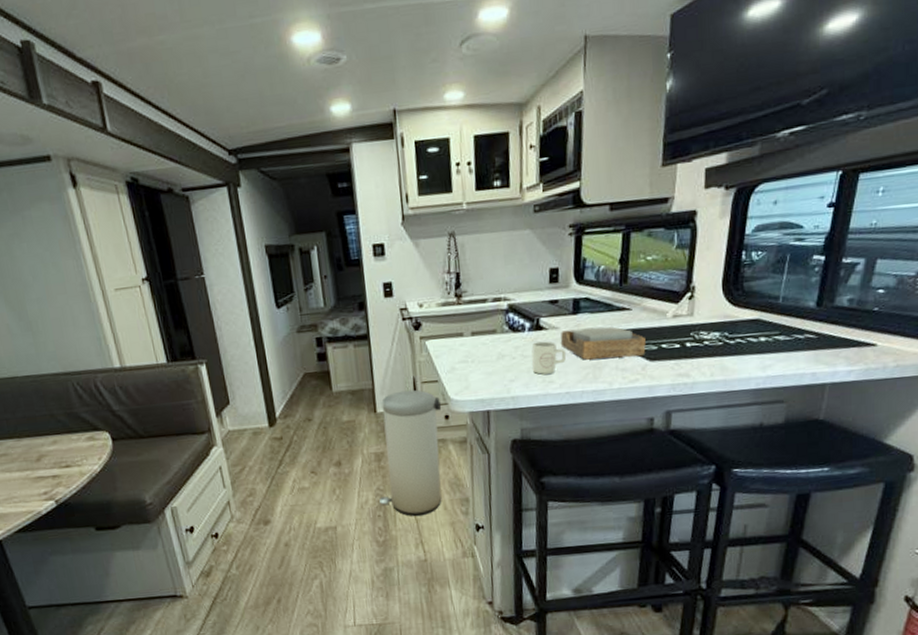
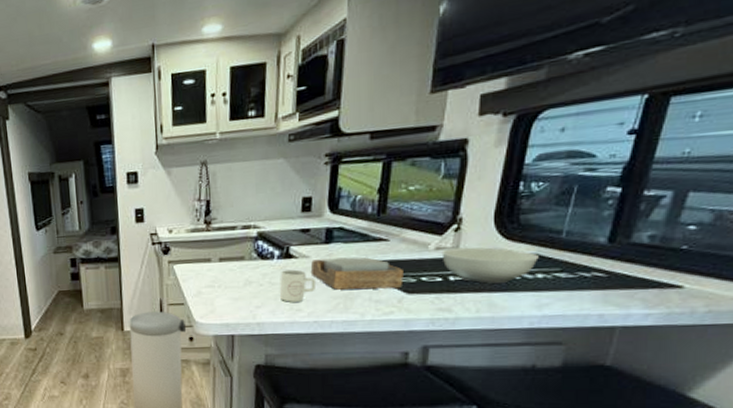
bowl: none [678,314,761,349] -> present [441,247,539,284]

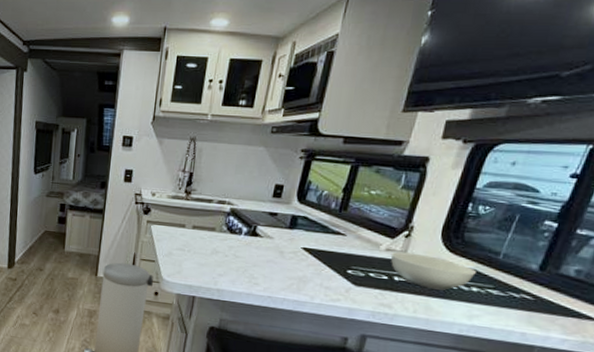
mug: present [279,269,317,302] -> none [241,246,276,277]
napkin holder: present [310,257,404,290] -> none [271,241,355,280]

